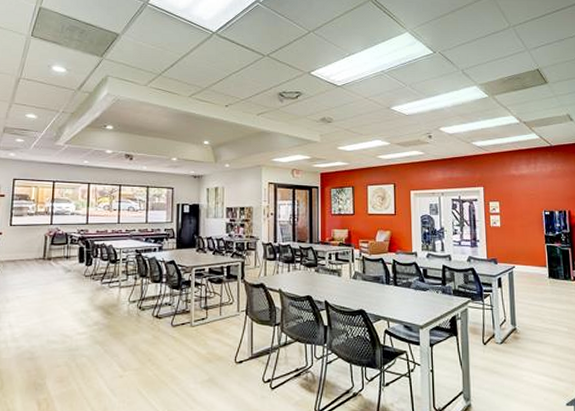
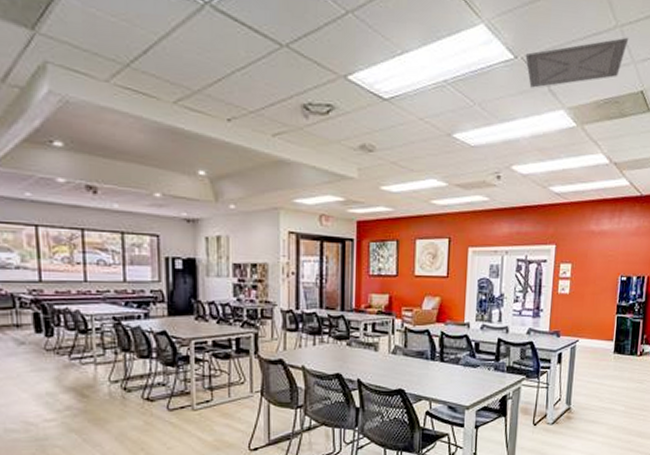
ceiling vent: none [441,33,521,72] -> present [525,37,629,88]

